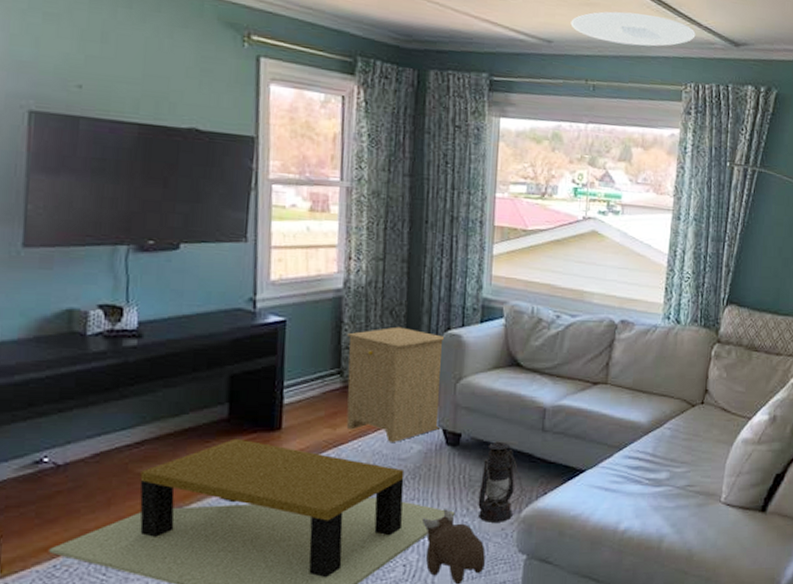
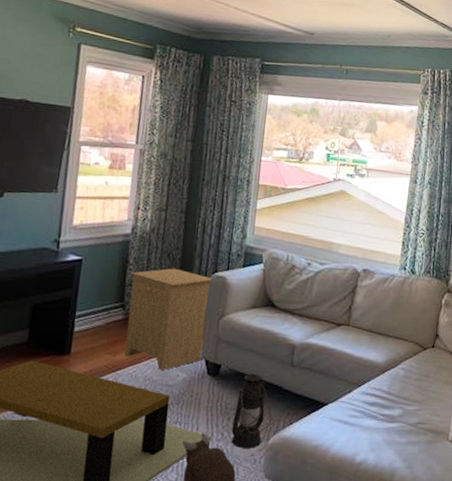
ceiling light: present [570,11,696,47] -> none [329,10,433,39]

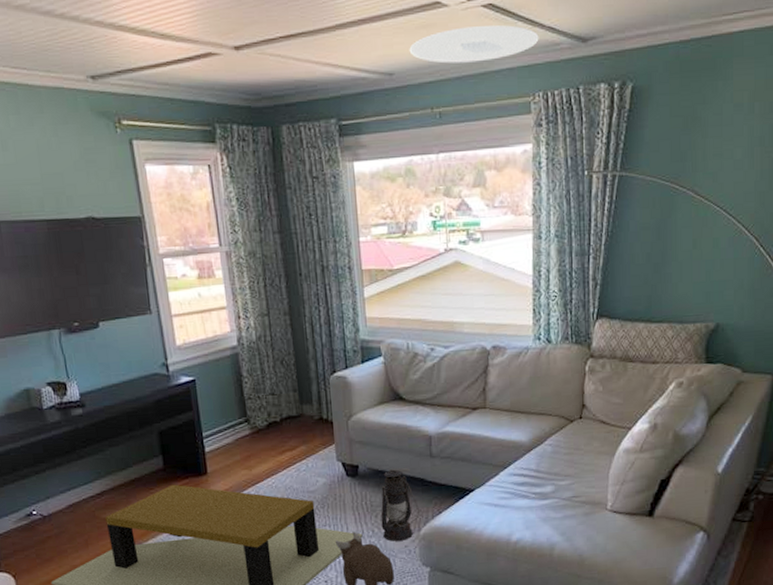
side table: present [124,268,211,370] -> none [248,374,340,478]
ceiling light: none [329,10,433,39] -> present [409,25,539,64]

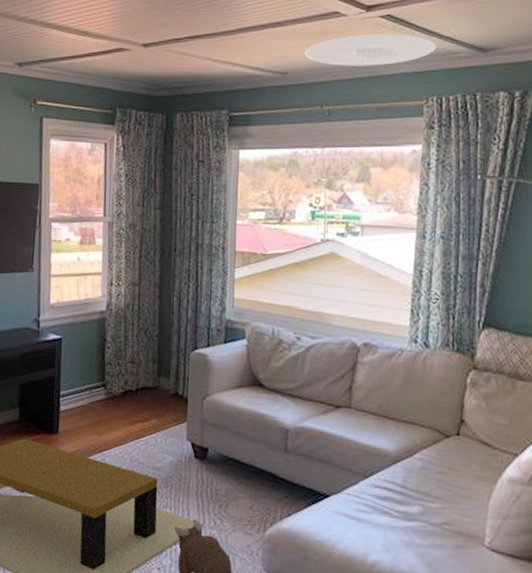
lantern: present [381,469,419,541] -> none [224,458,267,539]

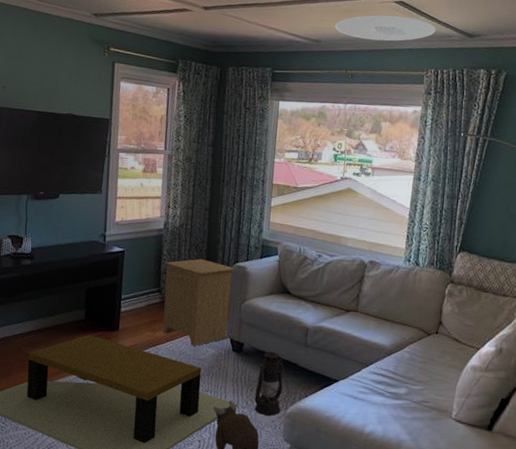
side table: none [109,345,191,452] -> present [162,258,233,346]
lantern: none [224,458,267,539] -> present [254,351,289,416]

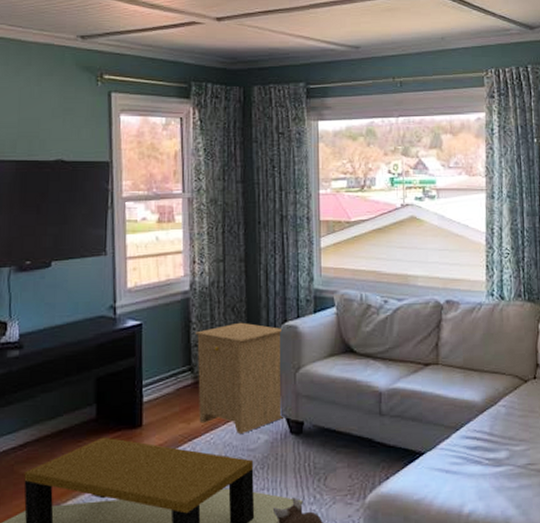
lantern: present [254,351,289,416] -> none [324,427,365,510]
ceiling light: present [335,15,436,41] -> none [375,11,491,41]

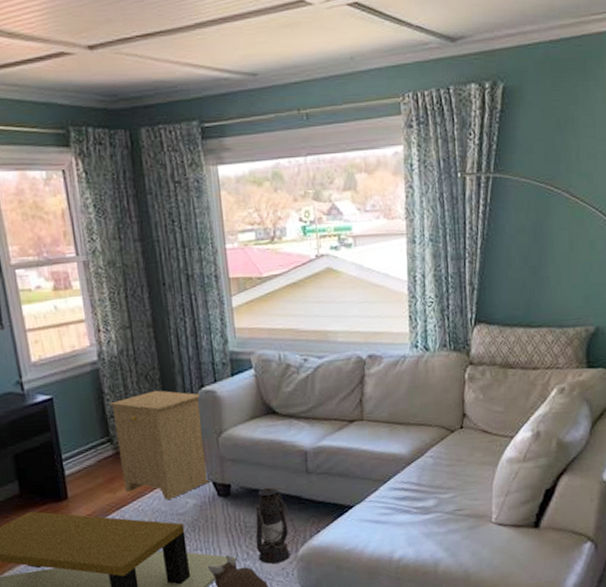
lantern: none [324,427,365,510] -> present [255,487,297,564]

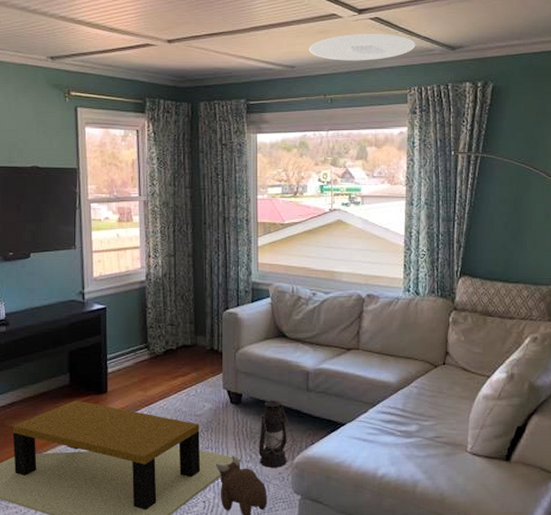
side table: present [110,390,211,500] -> none [151,308,226,402]
ceiling light: none [273,24,407,64] -> present [309,33,416,61]

